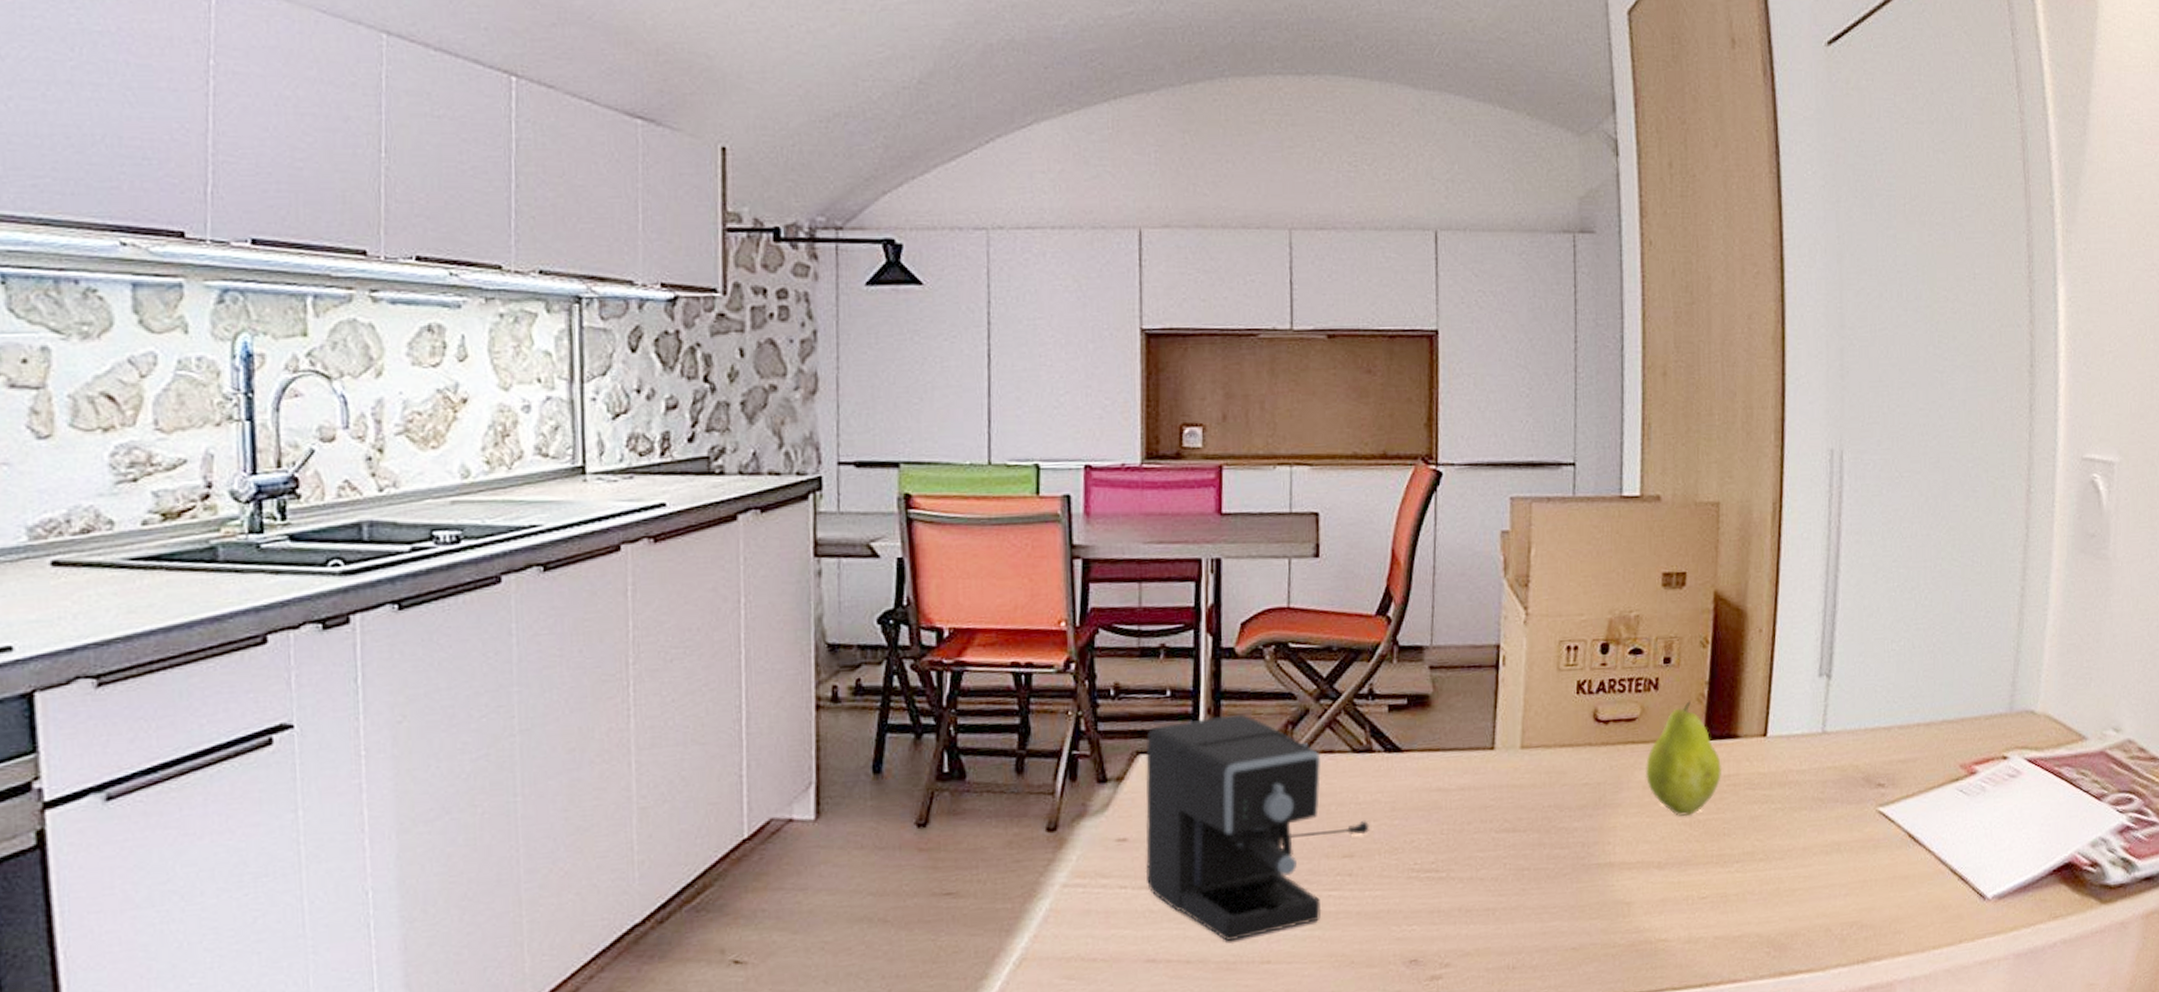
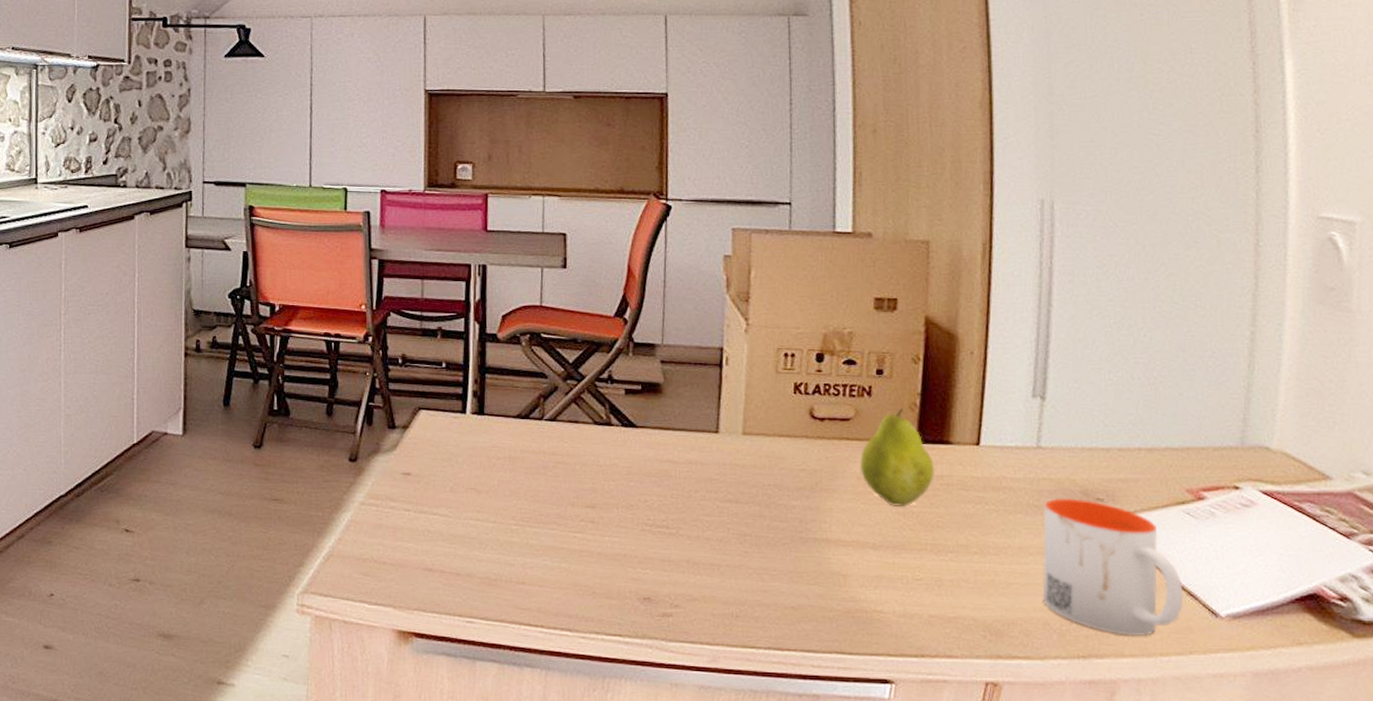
coffee maker: present [1145,713,1369,941] -> none [424,385,608,562]
mug: none [1825,786,1955,933] -> present [1042,497,1184,636]

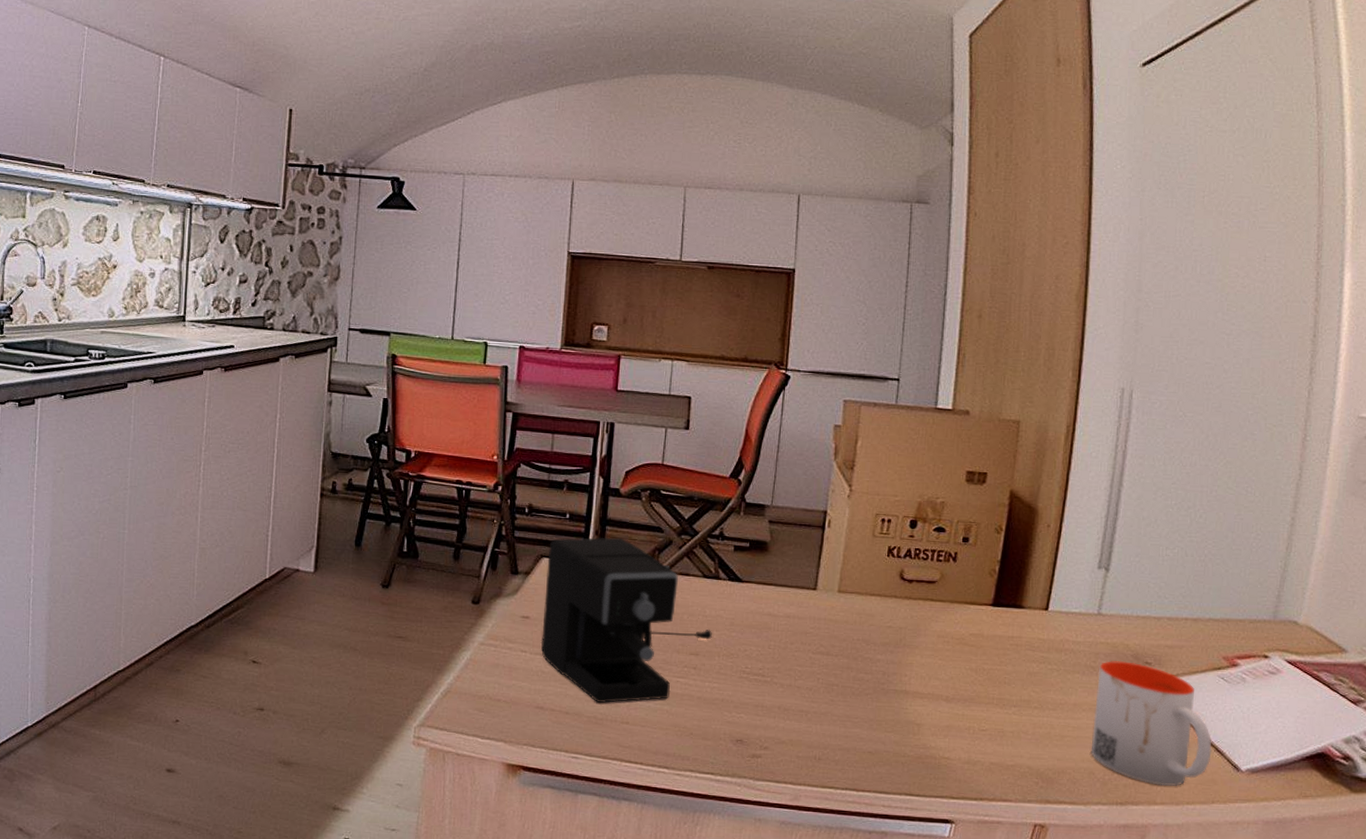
coffee maker: none [424,385,608,562] -> present [540,537,712,703]
fruit: present [859,408,935,507] -> none [940,574,1007,664]

